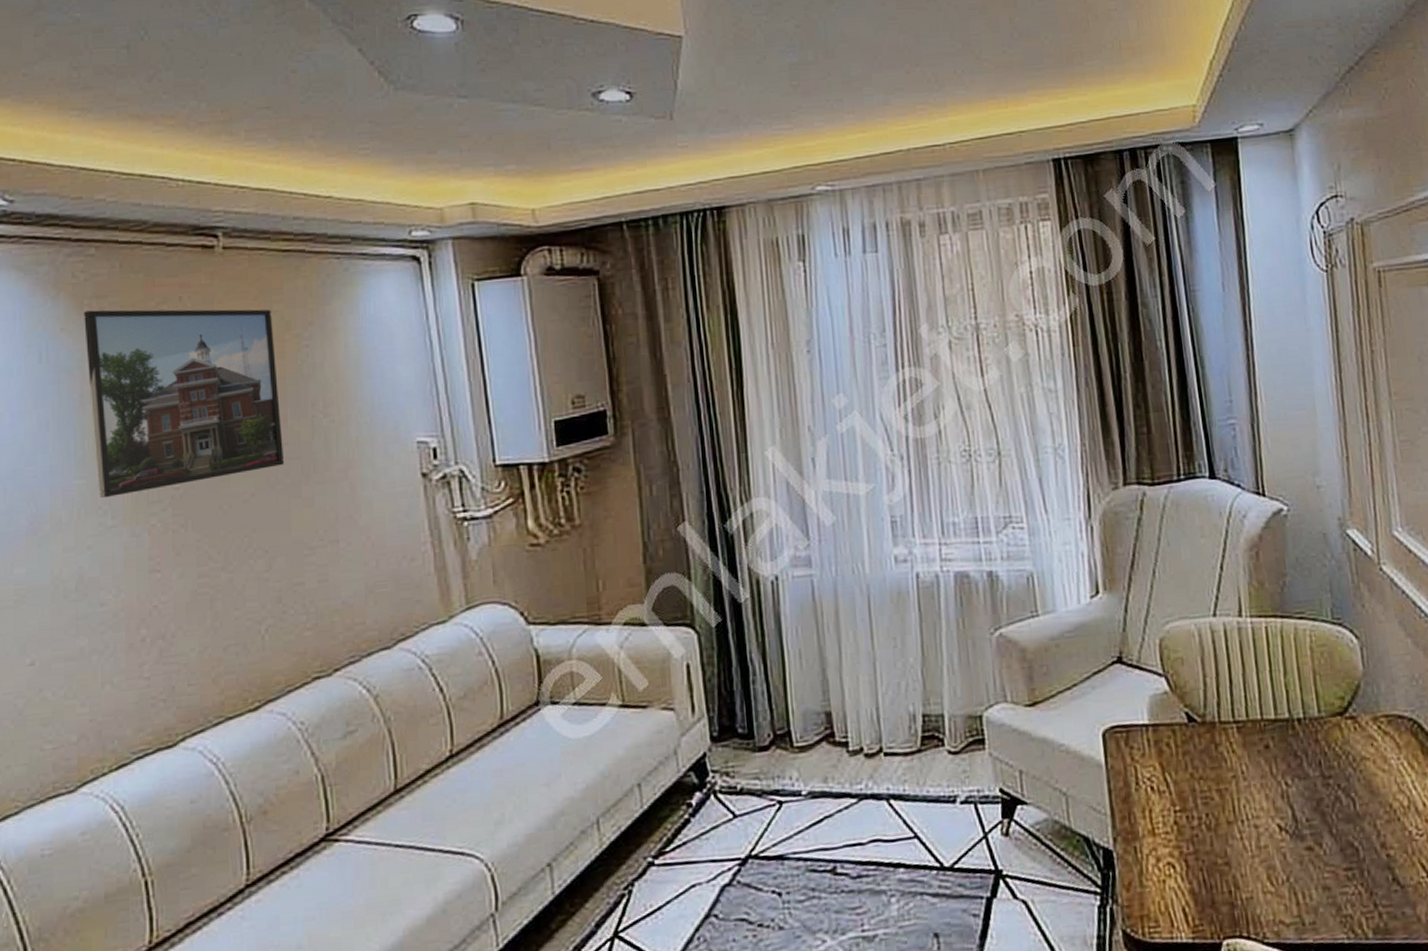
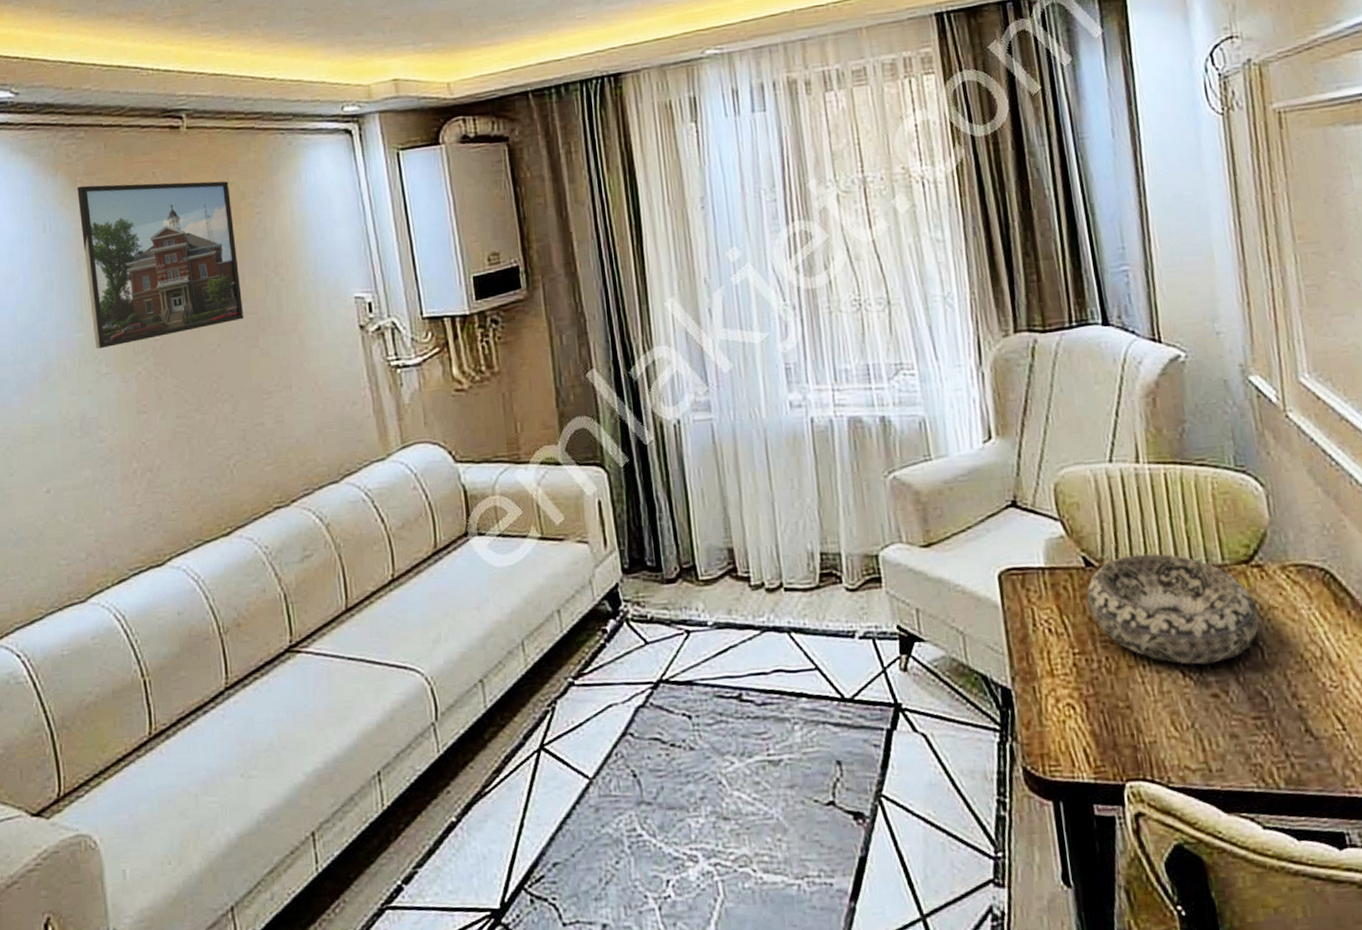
decorative bowl: none [1189,707,1352,819] -> present [1087,553,1260,665]

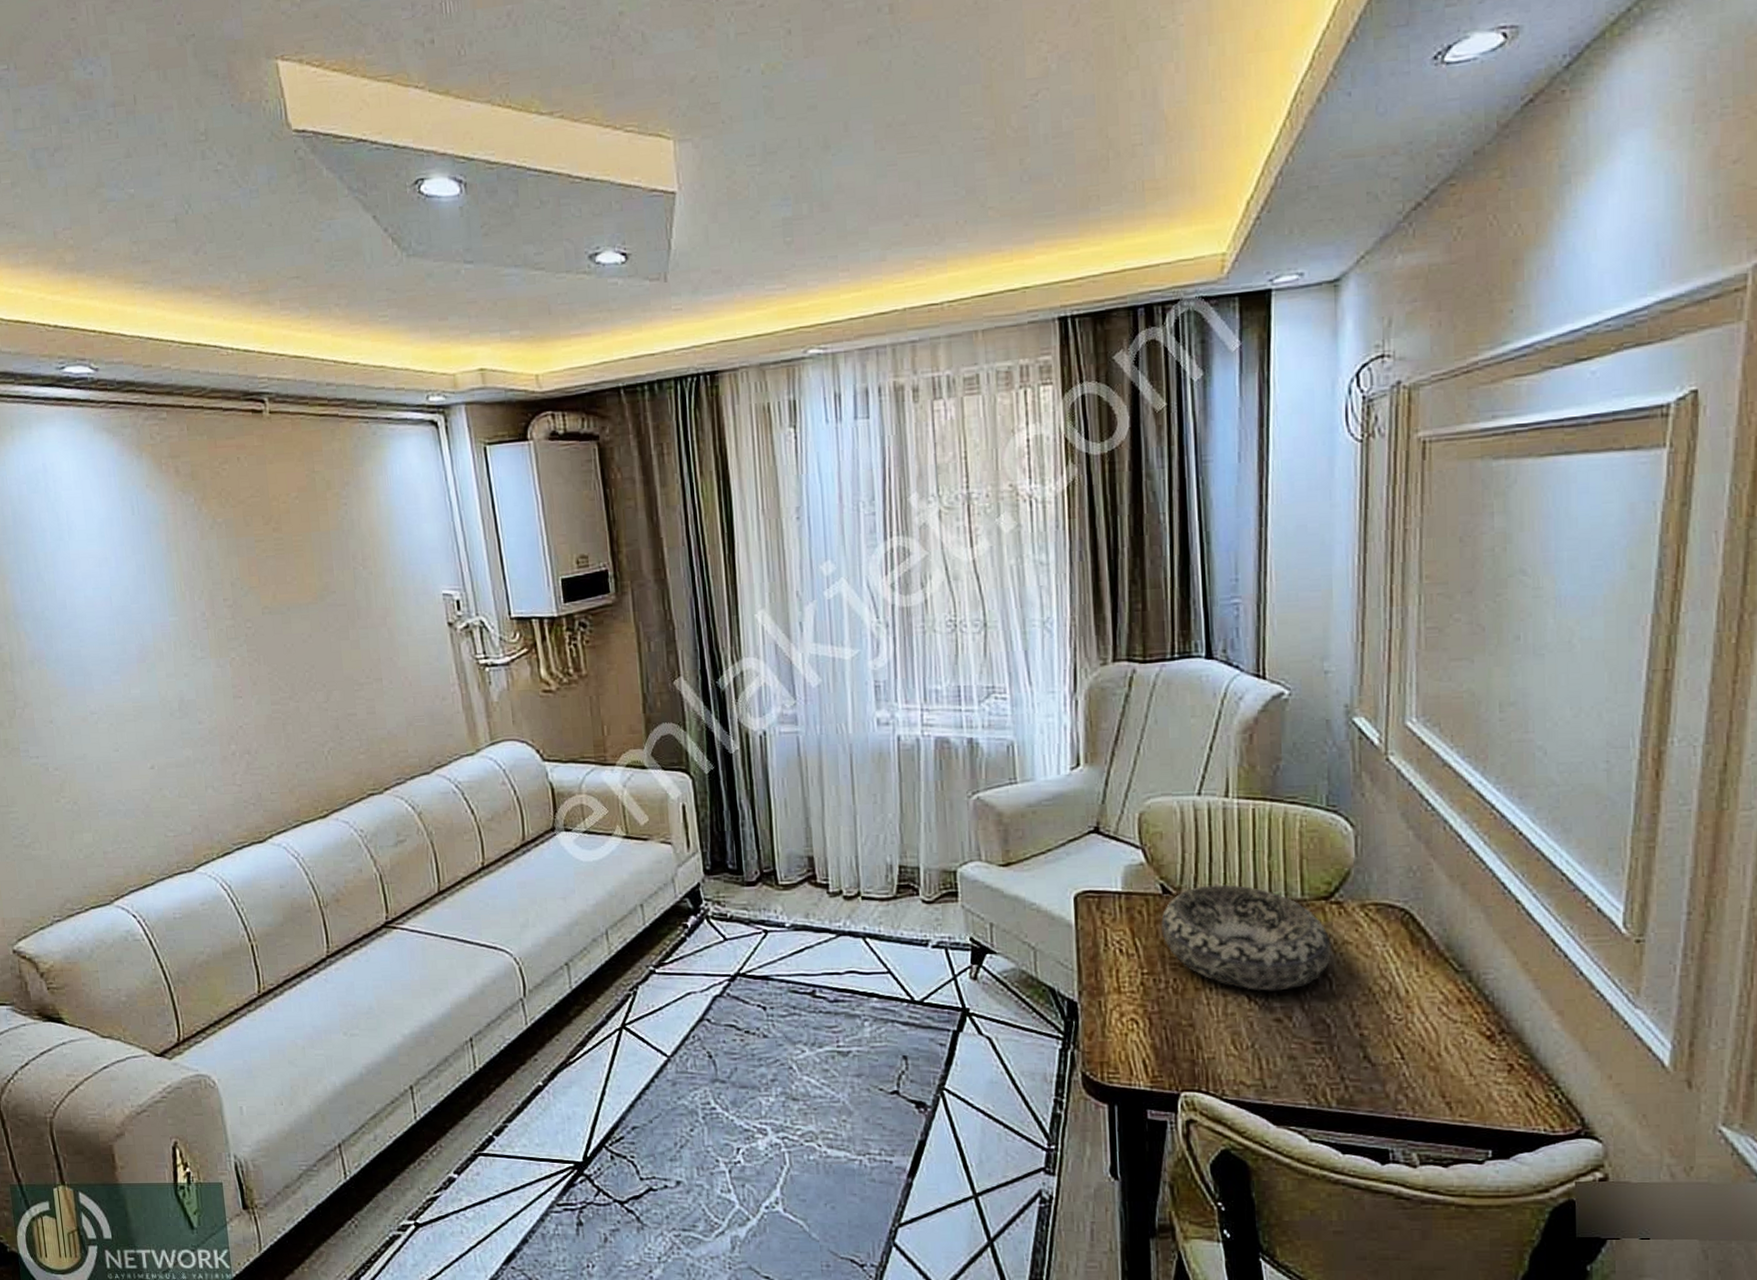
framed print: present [77,181,244,349] -> none [163,468,334,634]

